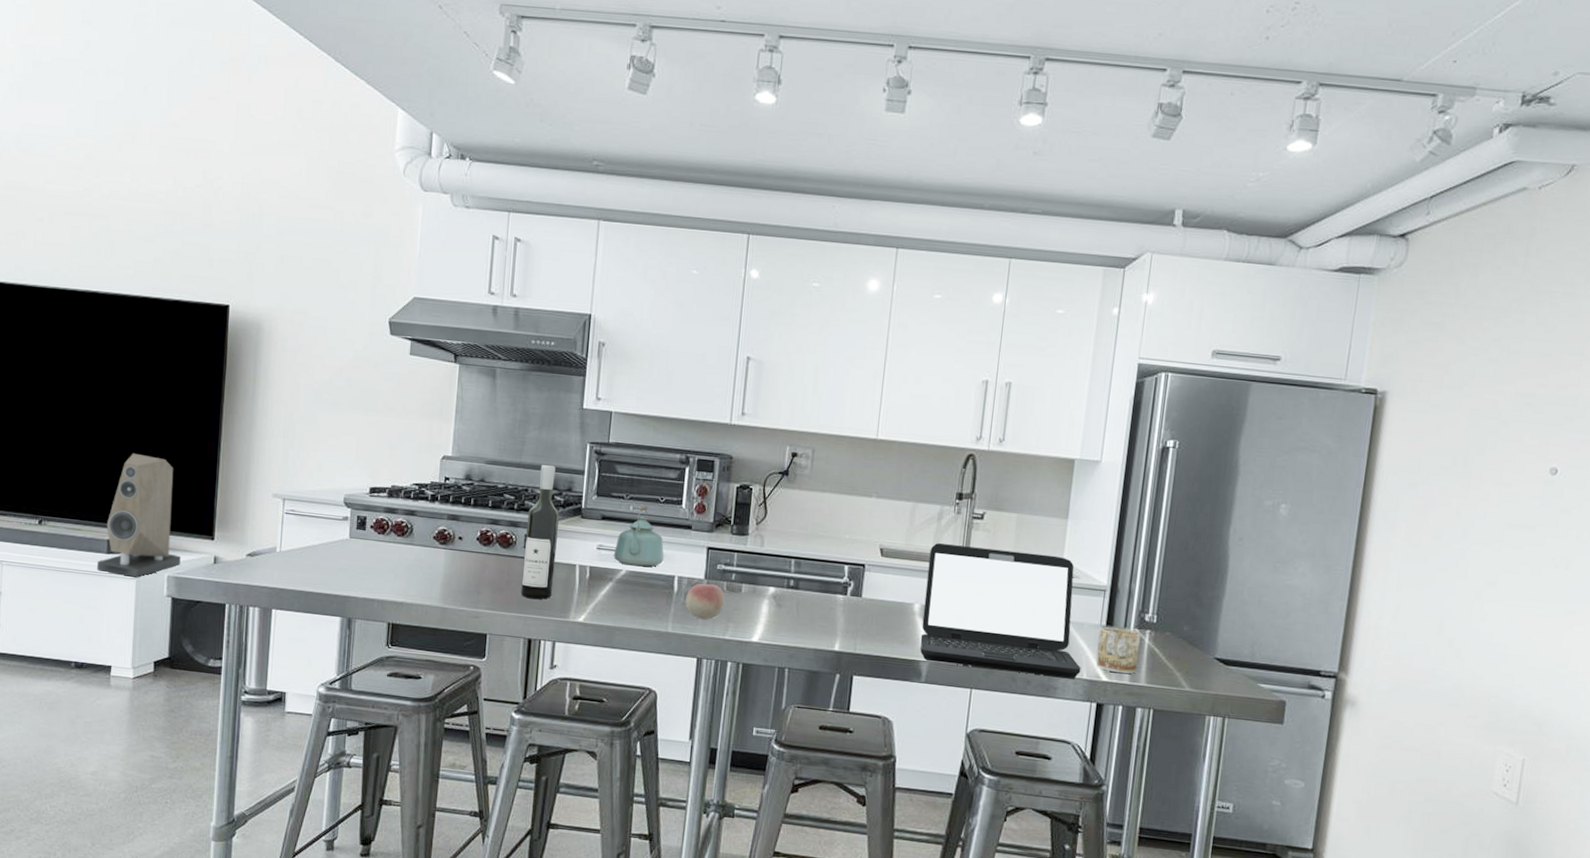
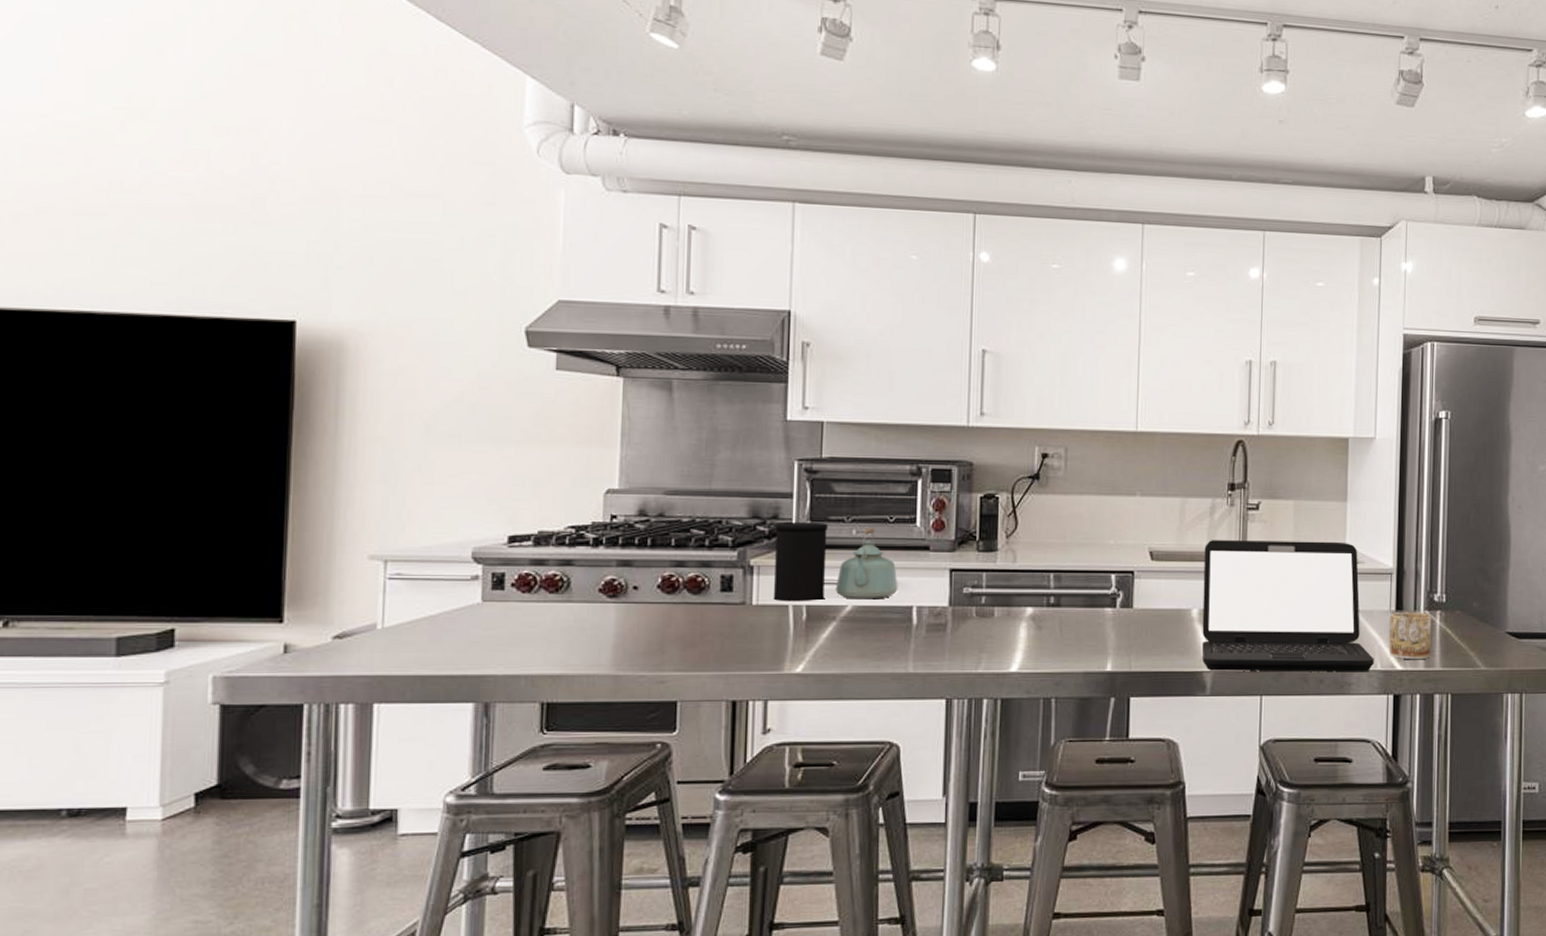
speaker: present [97,453,181,579] -> none [100,519,233,685]
bottle: present [521,464,560,599] -> none [719,489,765,651]
canister: none [564,495,611,564] -> present [773,521,828,602]
fruit: present [685,583,725,620] -> none [927,611,975,654]

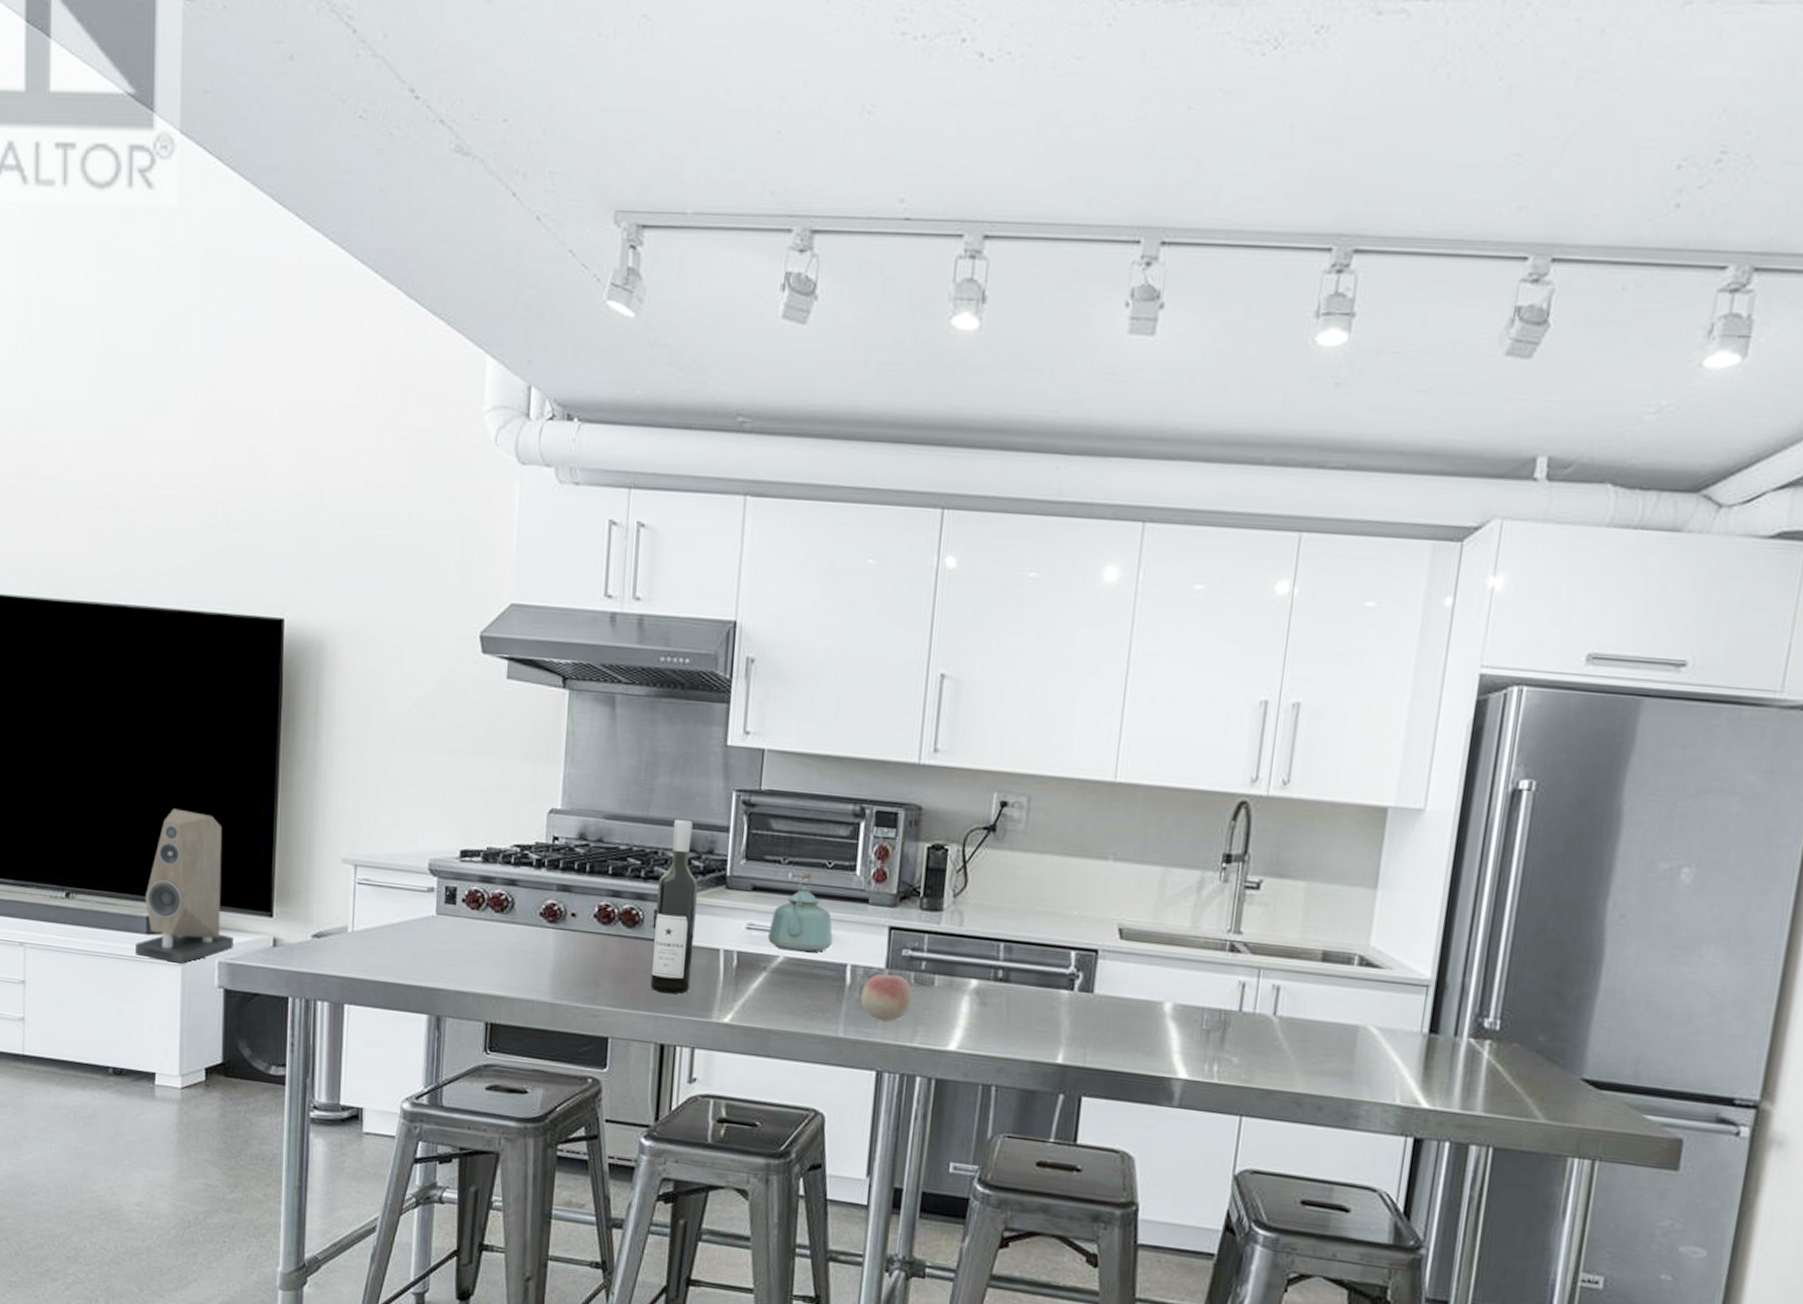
speaker: none [100,519,233,685] -> present [135,808,234,965]
bottle: none [719,489,765,651] -> present [650,818,699,994]
canister: present [773,521,828,602] -> none [704,858,763,948]
fruit: none [927,611,975,654] -> present [860,974,913,1022]
laptop: present [1201,539,1374,672] -> none [1171,921,1393,1105]
mug: present [1388,612,1432,659] -> none [1413,1035,1478,1099]

